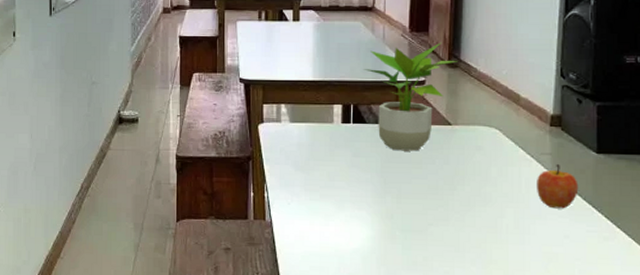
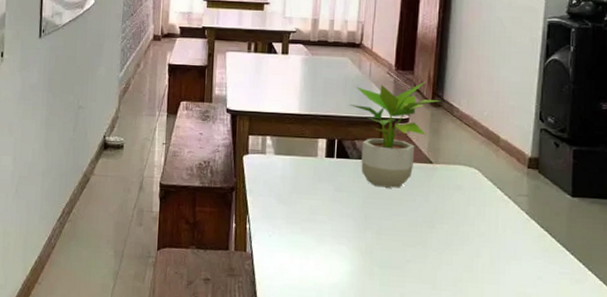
apple: present [537,163,579,209] -> none [513,205,553,250]

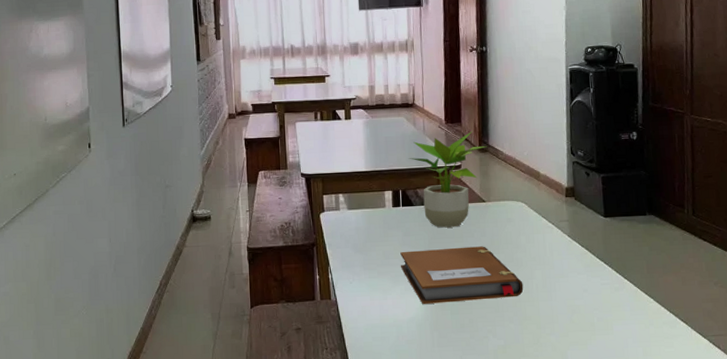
notebook: none [328,208,467,275] -> present [400,246,524,304]

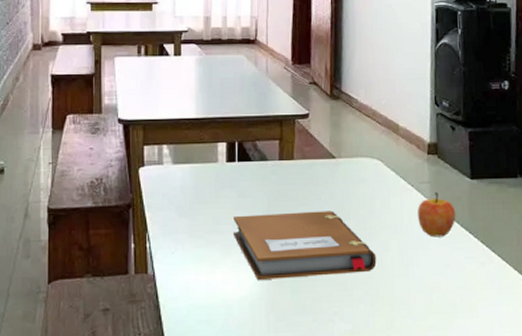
potted plant: present [409,131,487,228] -> none [248,74,339,188]
apple: none [558,228,592,267] -> present [418,191,456,238]

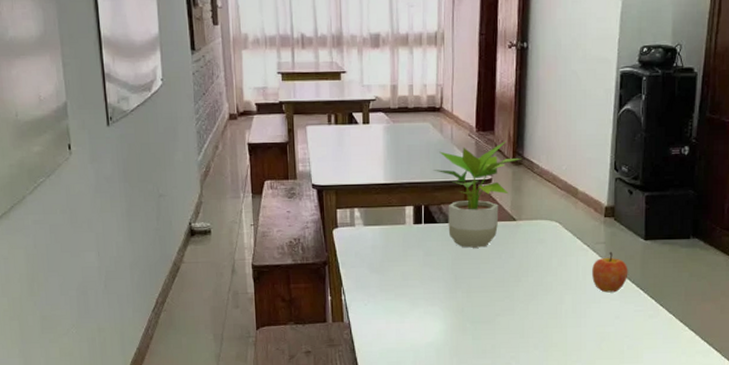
notebook: present [233,211,377,280] -> none [420,268,552,328]
potted plant: none [248,74,339,188] -> present [434,140,521,248]

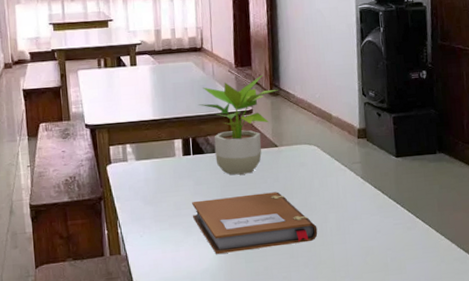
notebook: none [420,268,552,328] -> present [192,192,318,254]
apple: present [592,251,628,293] -> none [351,169,385,209]

